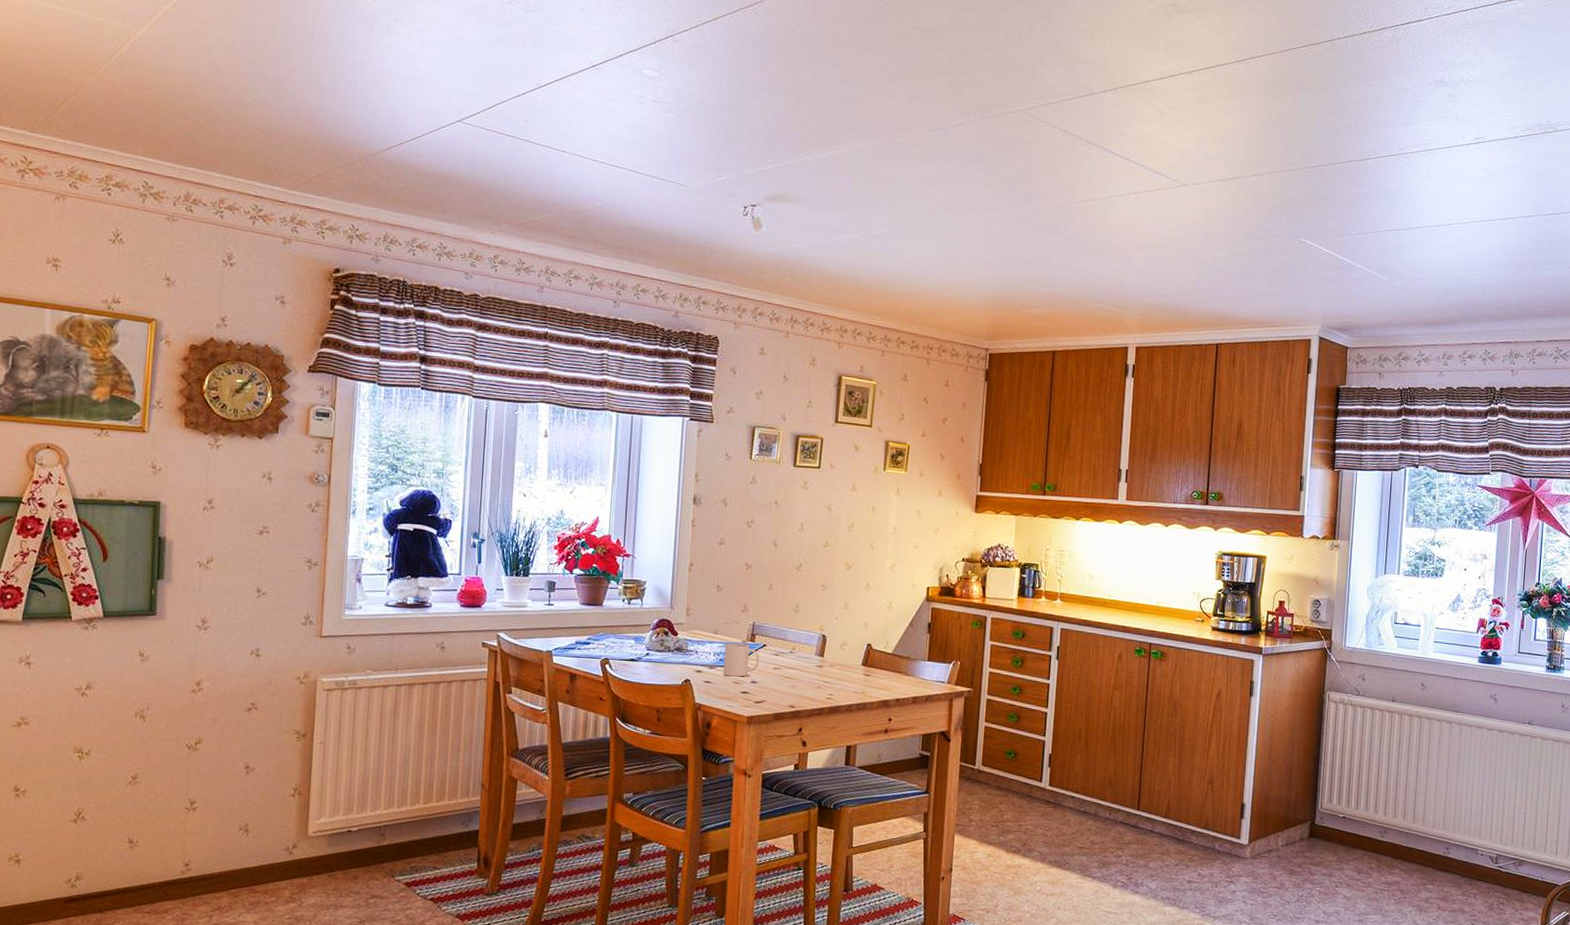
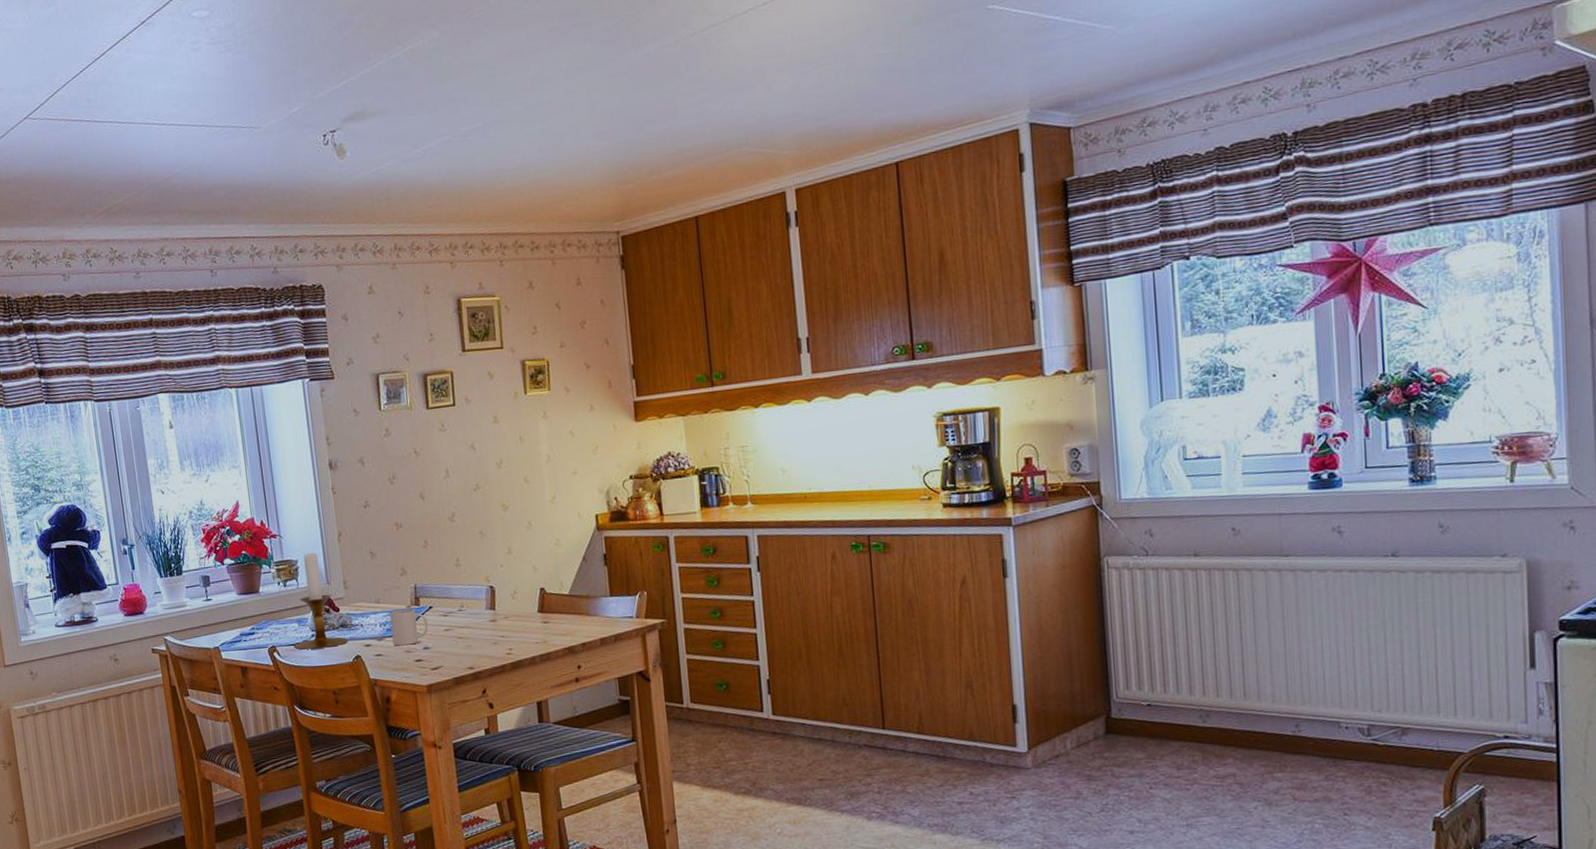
candlestick: none [626,577,681,668] -> present [293,552,348,650]

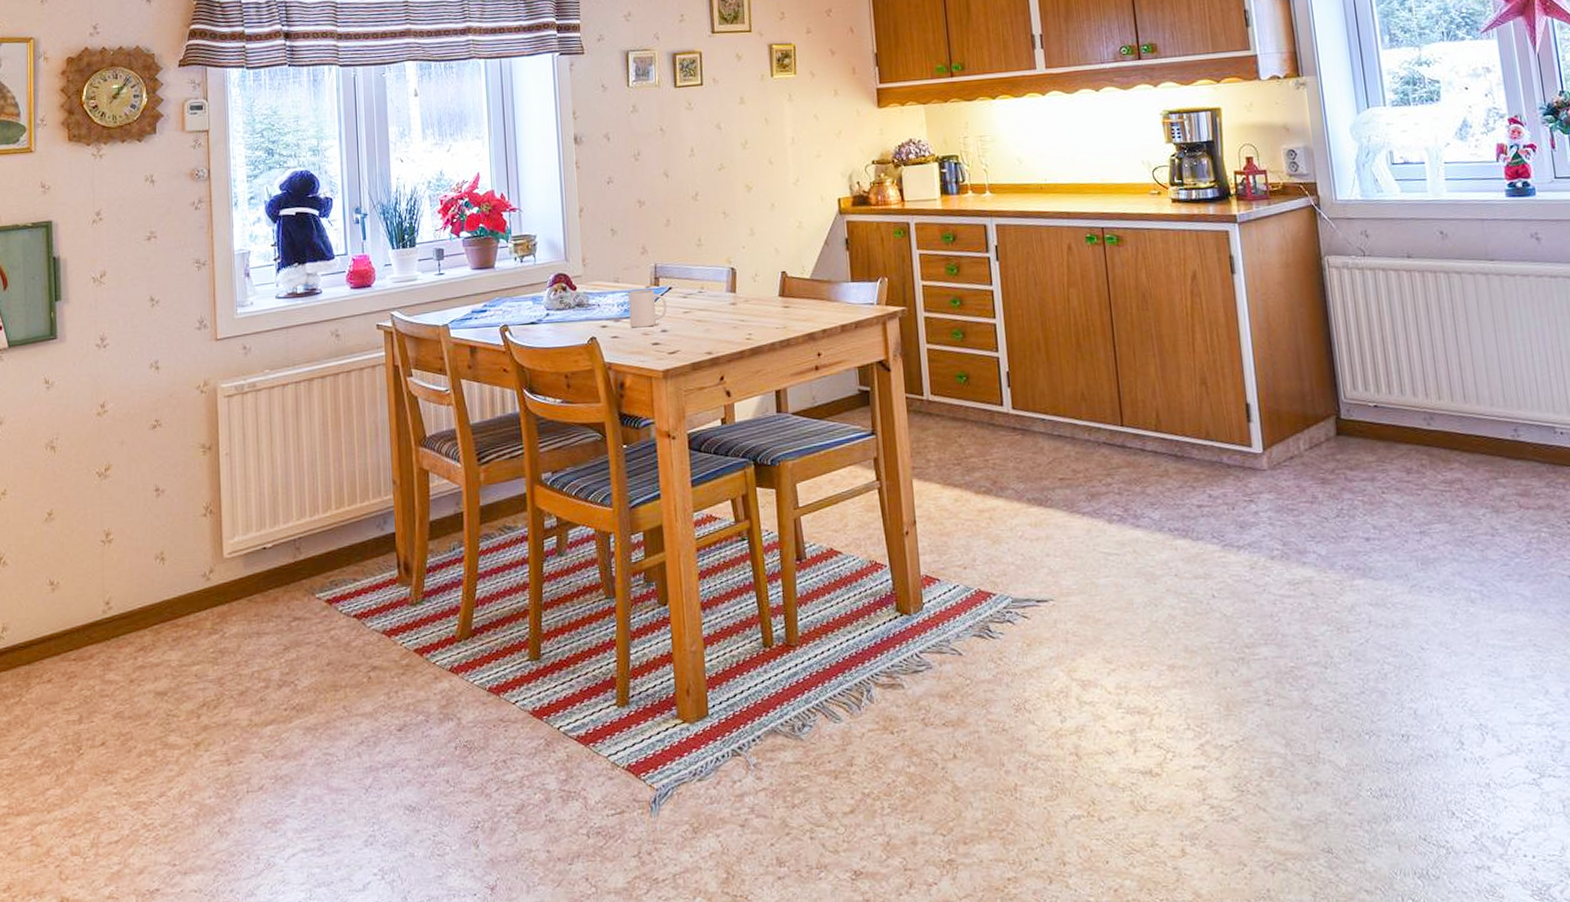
candlestick: present [293,552,348,650] -> none [526,227,584,330]

